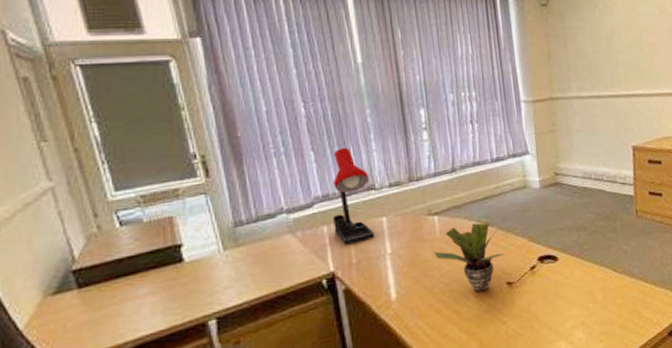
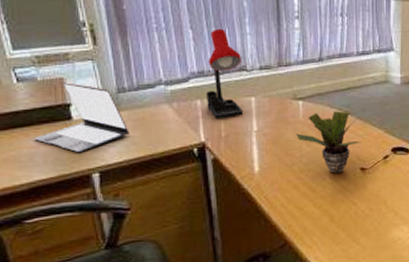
laptop: none [140,220,250,299] -> present [34,81,130,153]

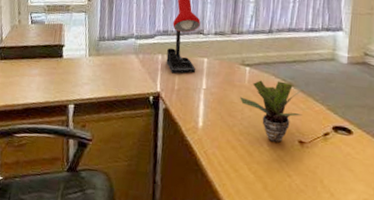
laptop: present [34,81,130,153] -> none [33,27,103,86]

